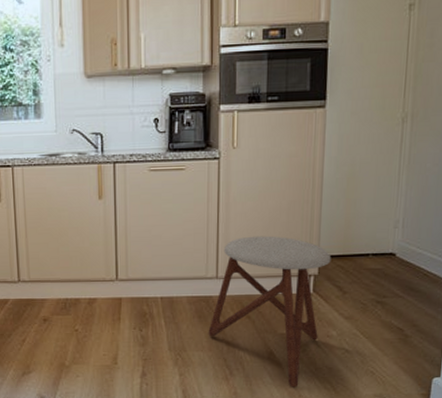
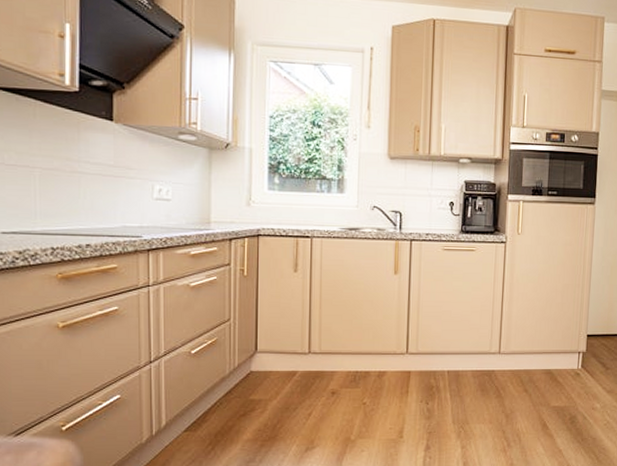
stool: present [208,236,331,387] -> none [489,315,597,457]

